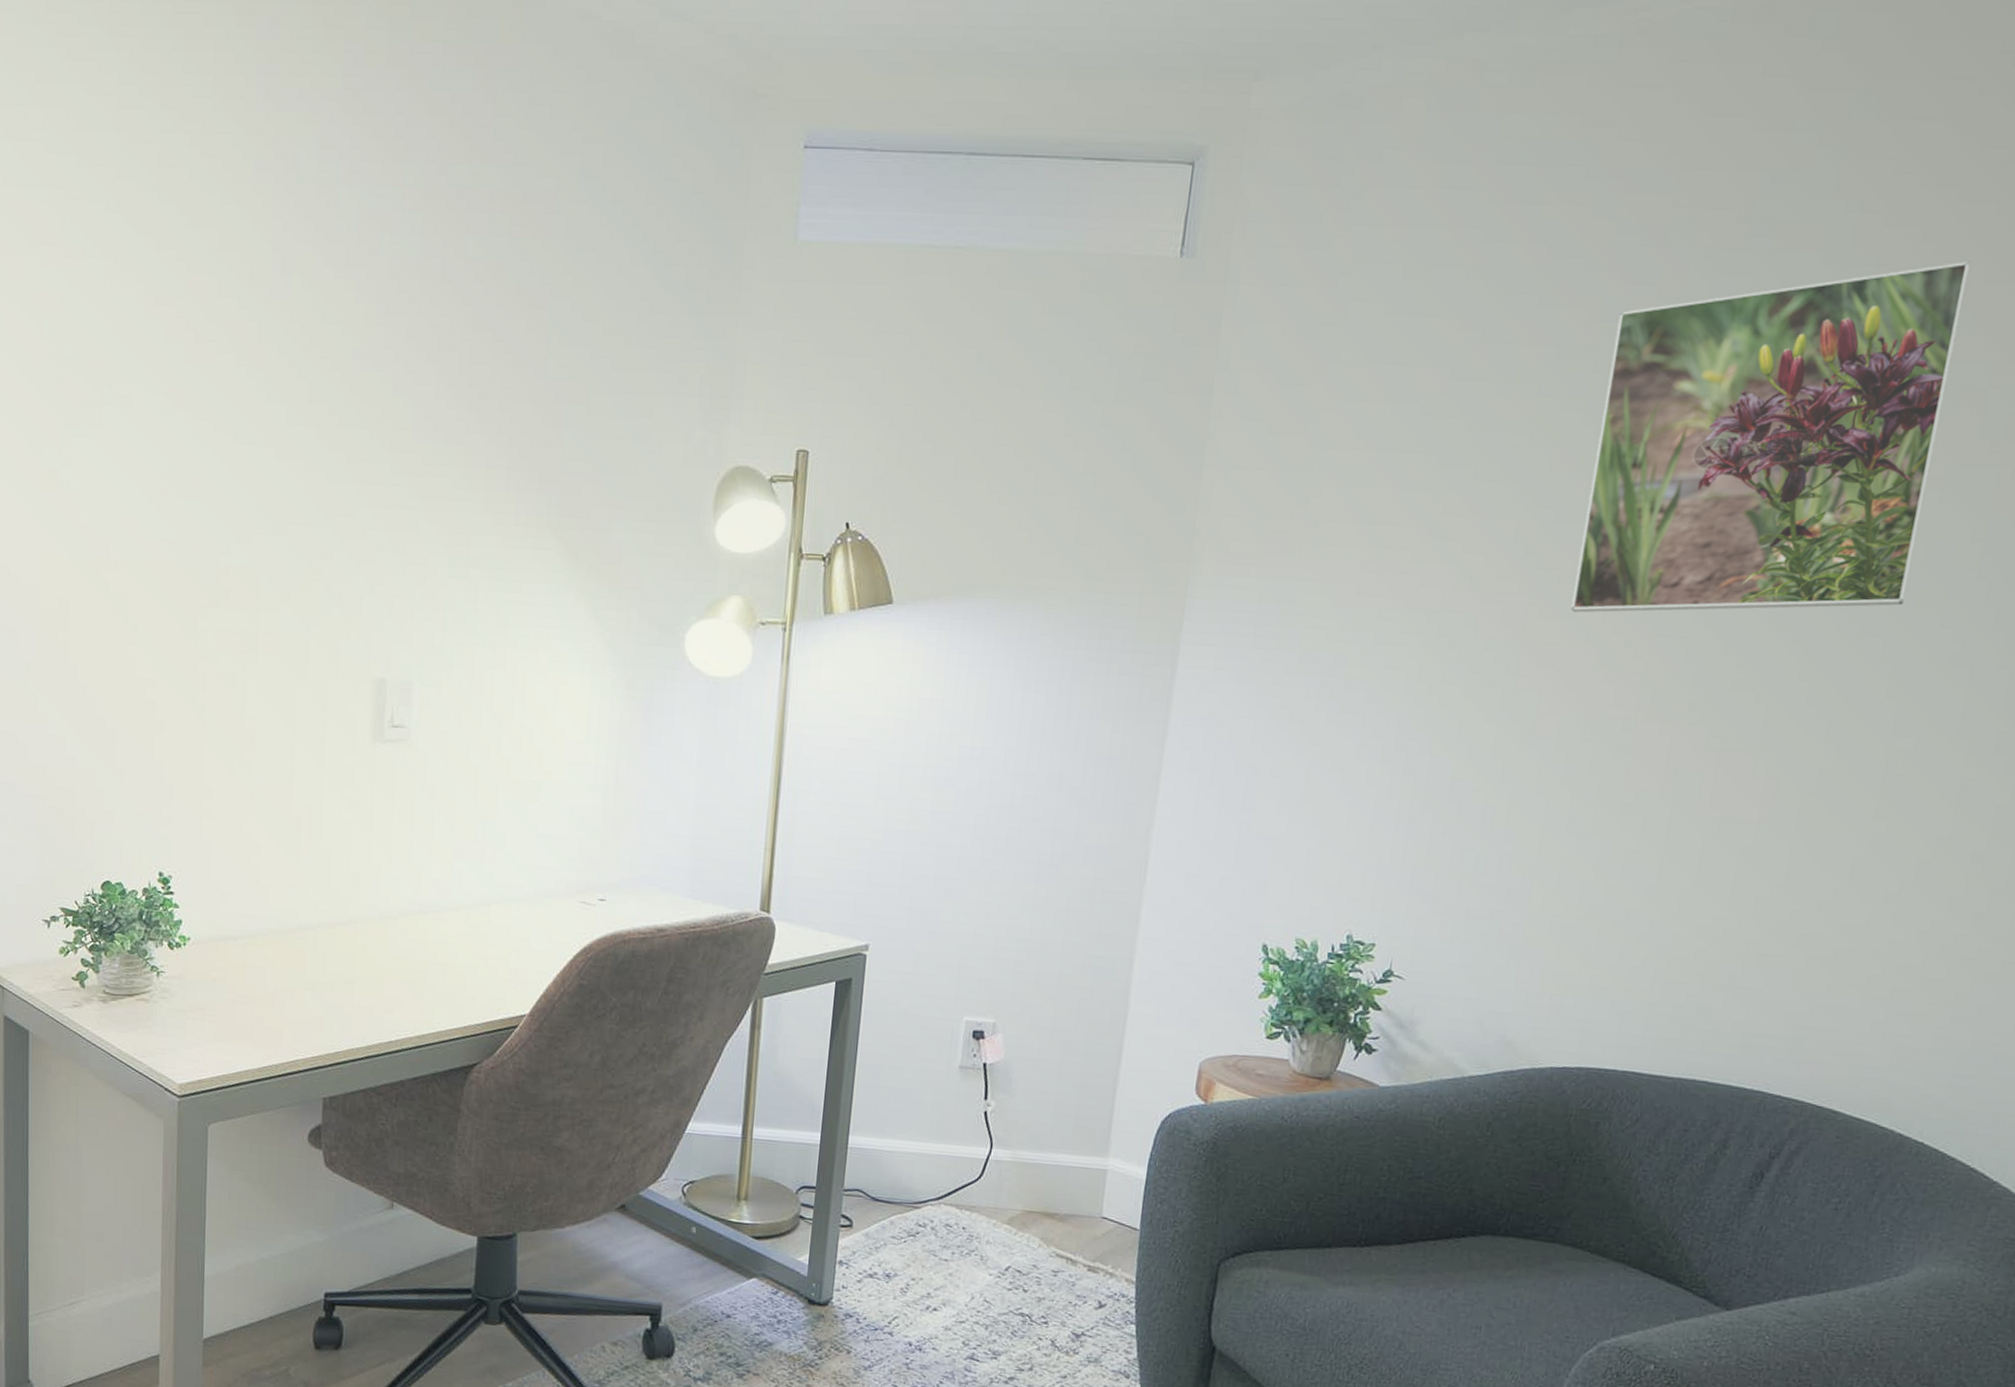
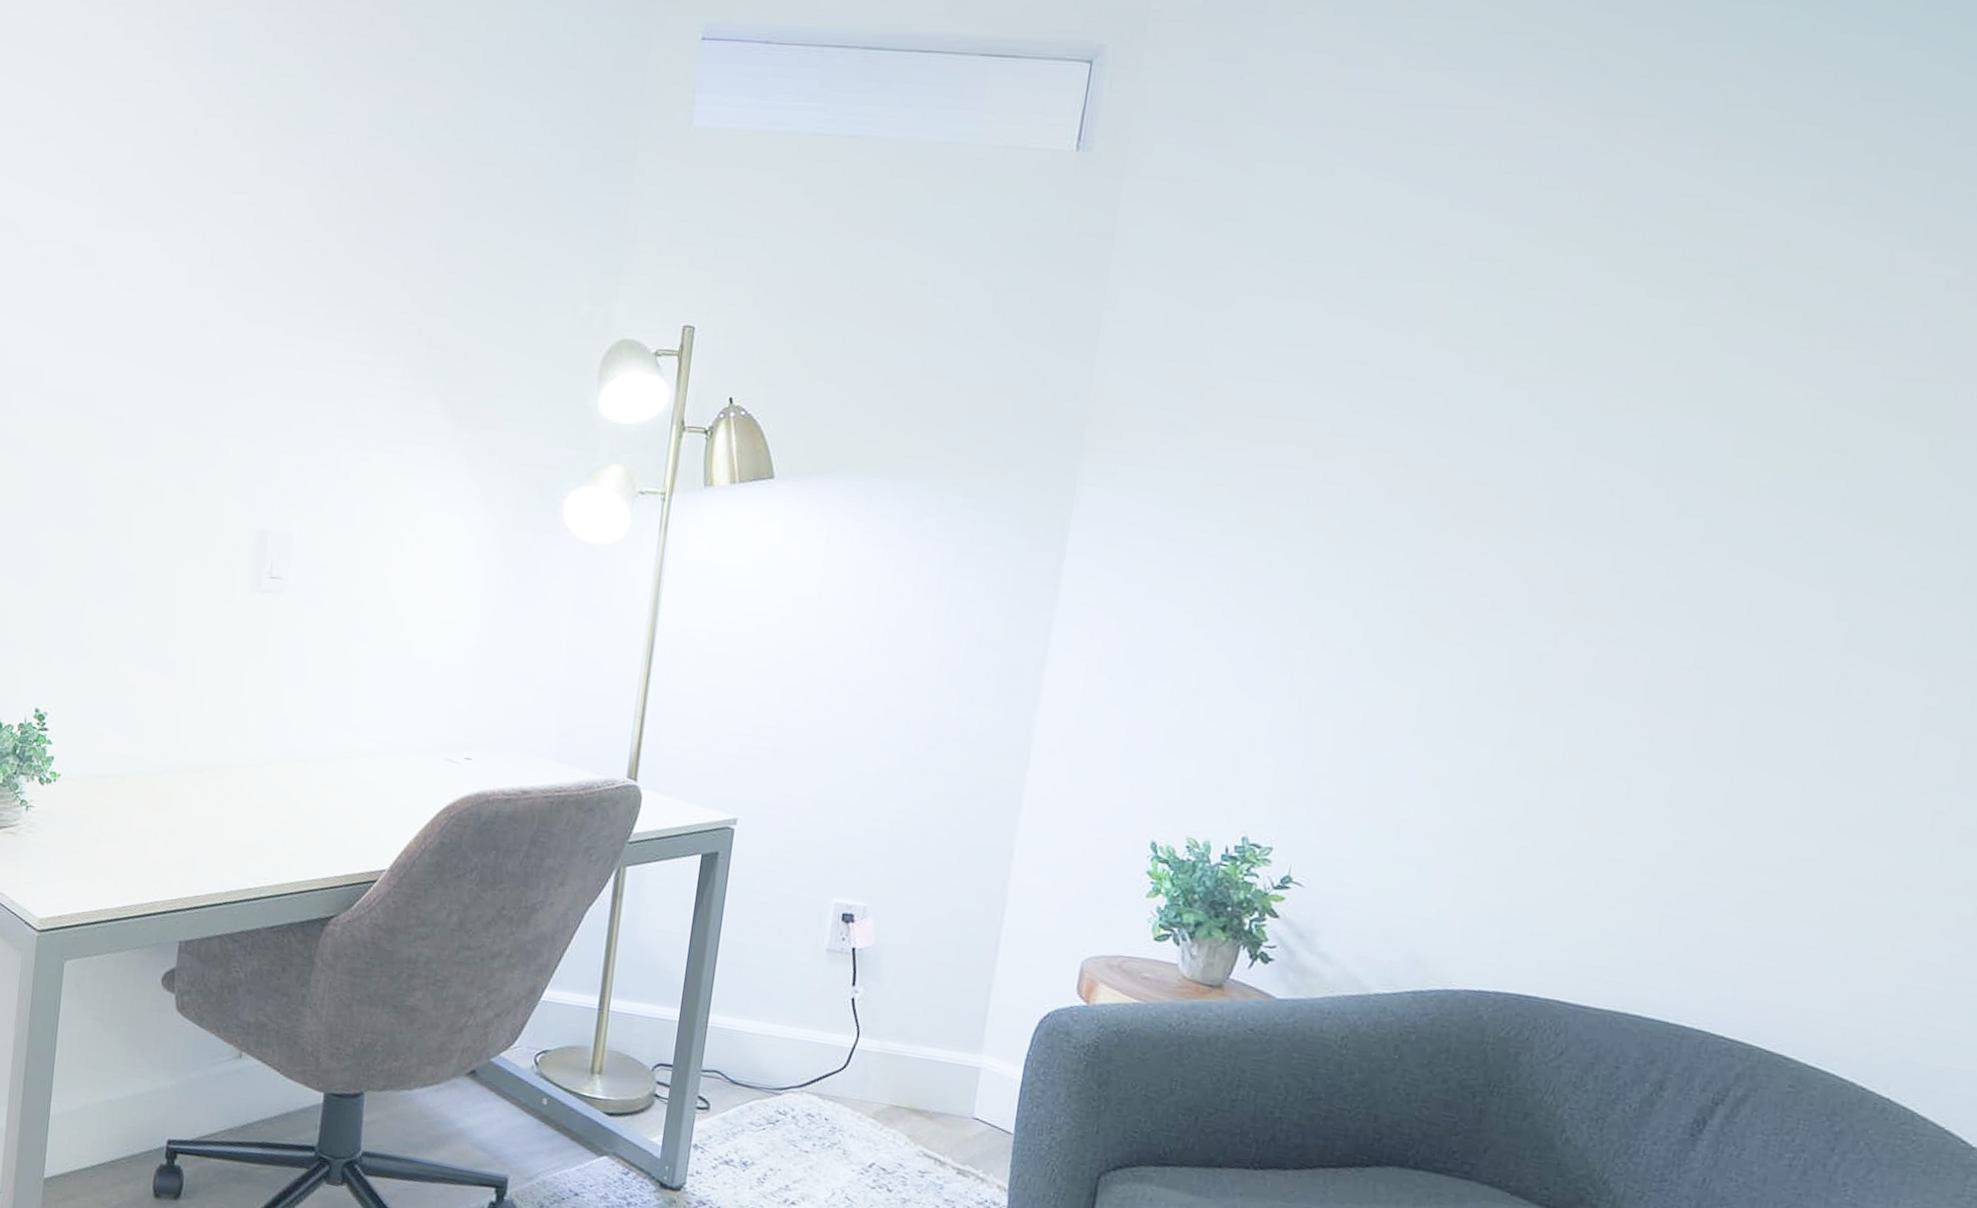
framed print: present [1570,261,1971,613] -> none [1485,174,1919,523]

